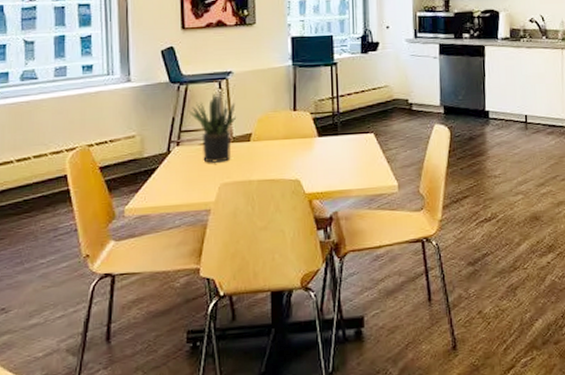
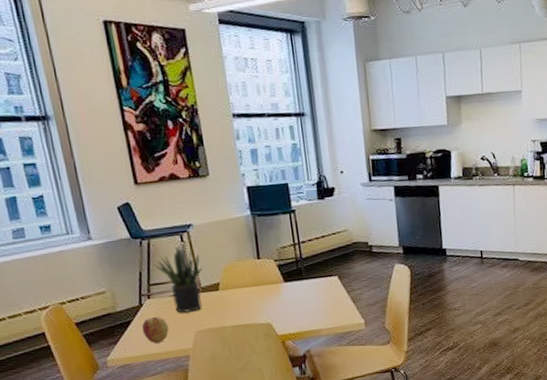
apple: none [166,166,193,194] -> present [142,317,169,344]

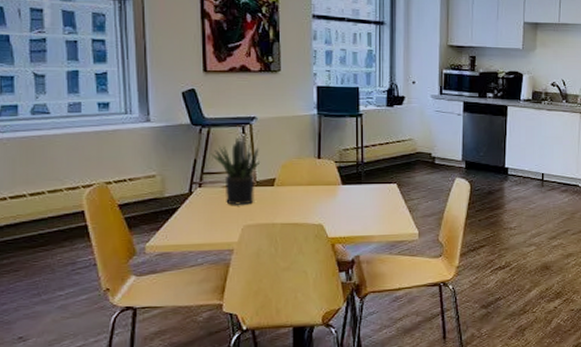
apple: present [142,317,169,344] -> none [187,207,216,233]

